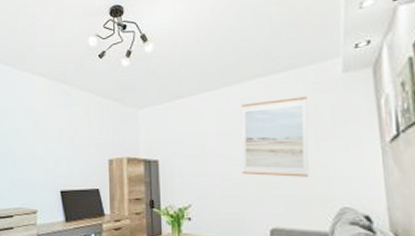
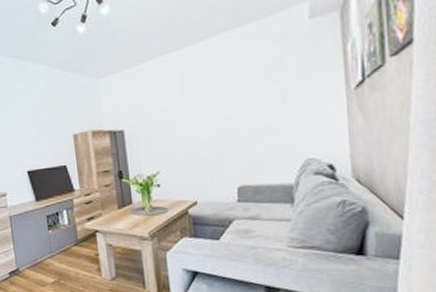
wall art: present [241,97,309,177] -> none [205,49,275,136]

